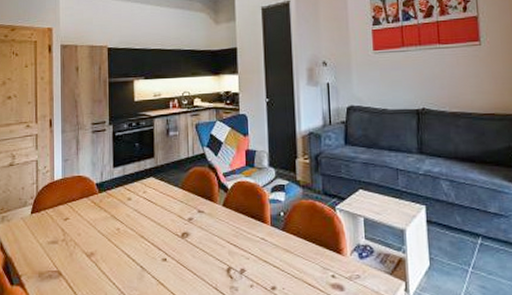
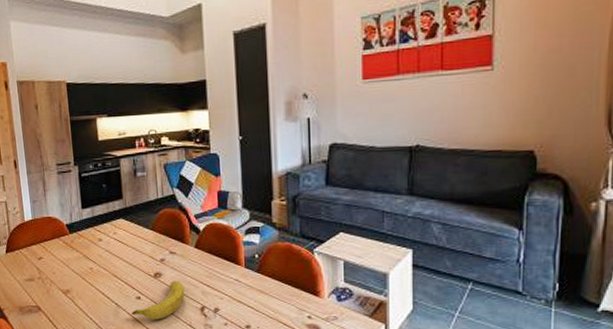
fruit: none [157,241,211,283] -> present [132,281,185,319]

